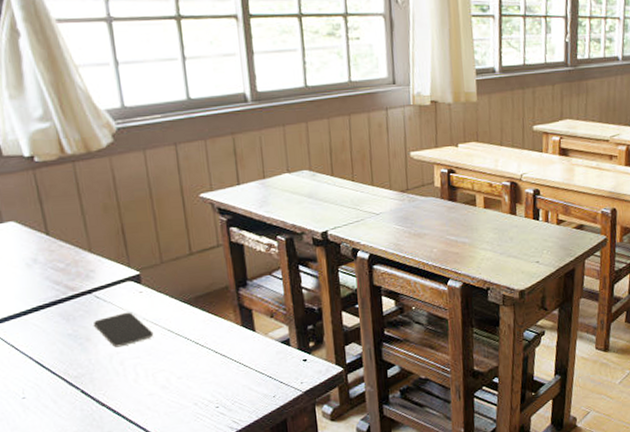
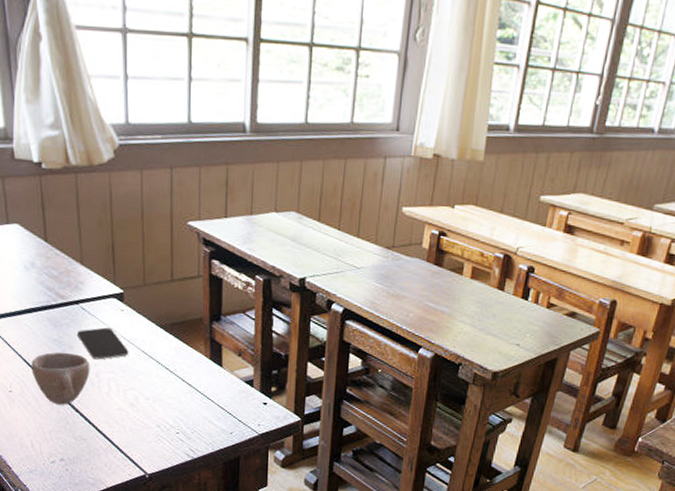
cup: none [44,345,113,403] -> present [31,352,90,405]

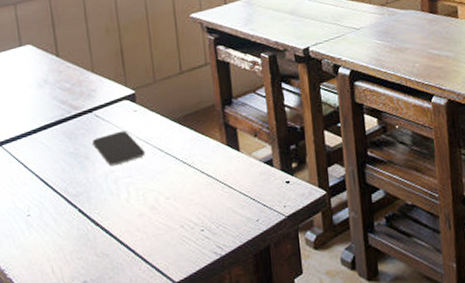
cup: present [31,352,90,405] -> none [48,163,108,222]

